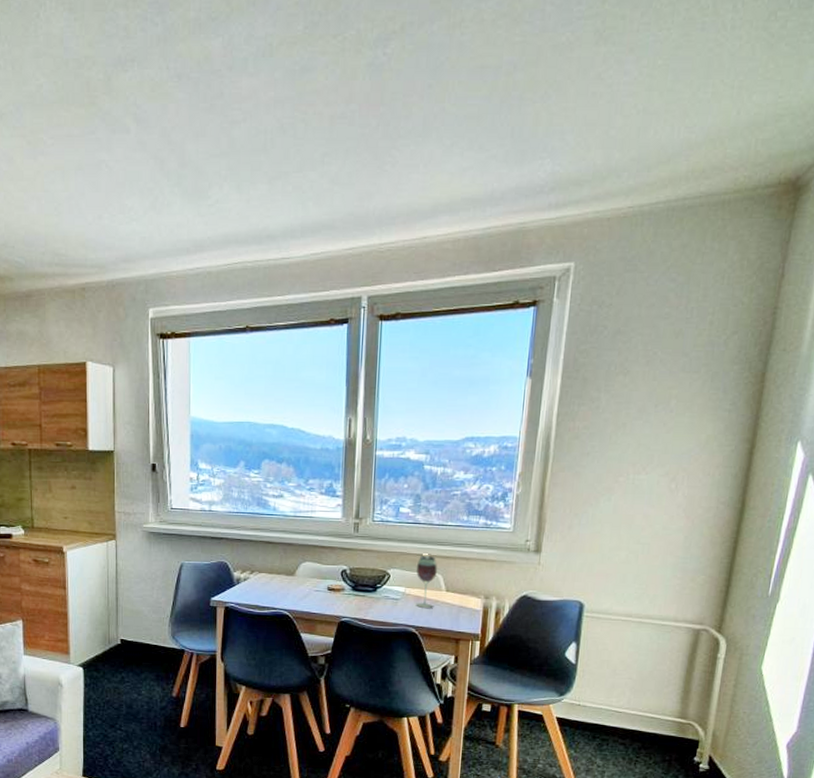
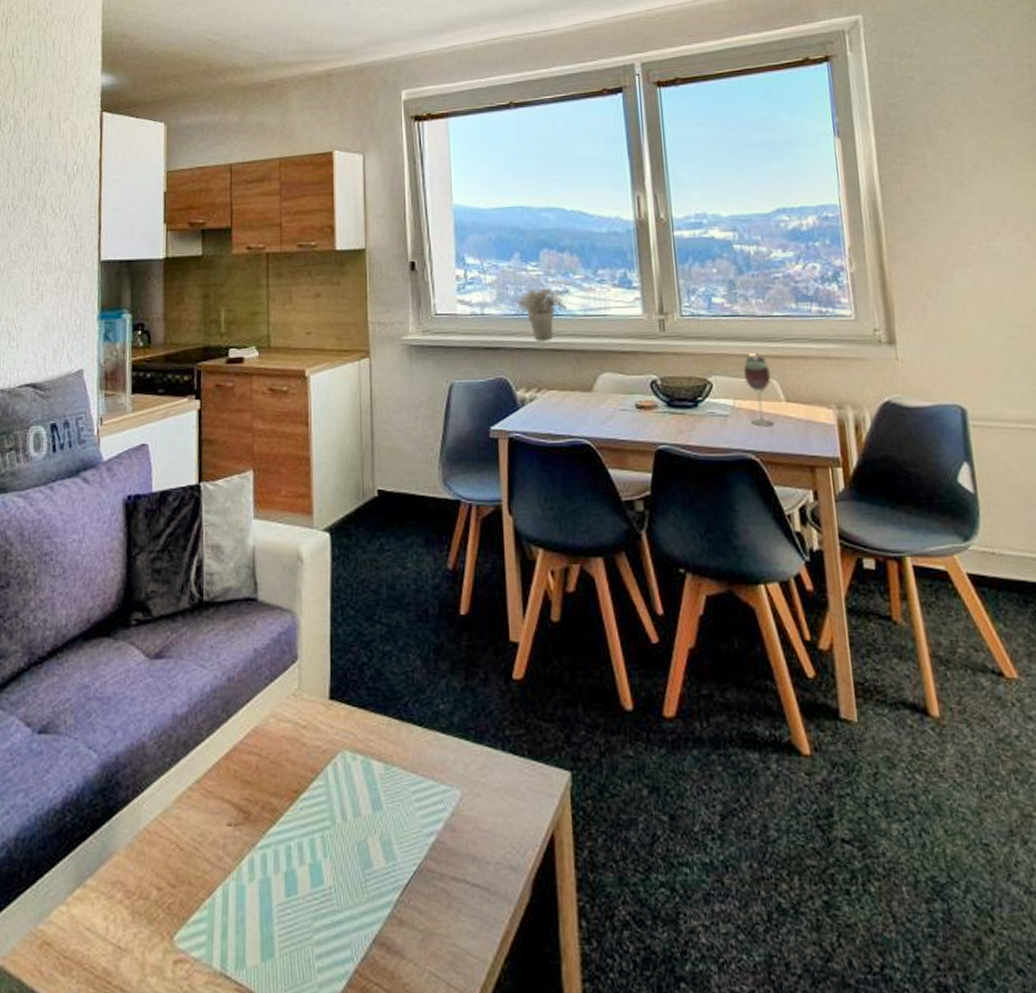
potted plant: none [234,492,282,535] -> present [510,288,568,341]

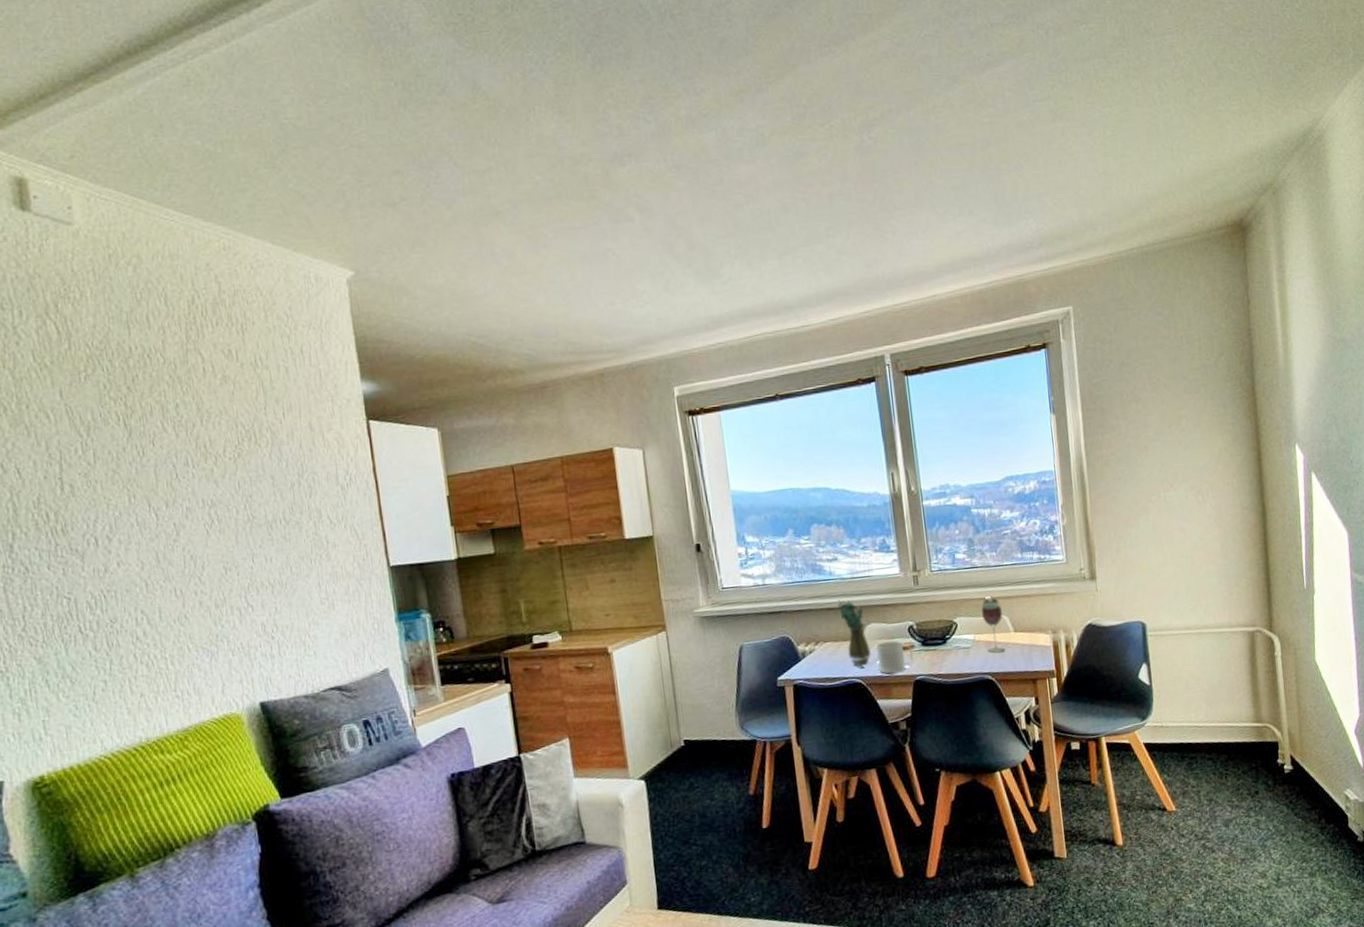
potted plant: present [510,288,568,341] -> none [788,557,837,603]
vase: none [566,340,604,426] -> present [838,600,871,667]
mug: none [609,396,656,438] -> present [876,640,913,674]

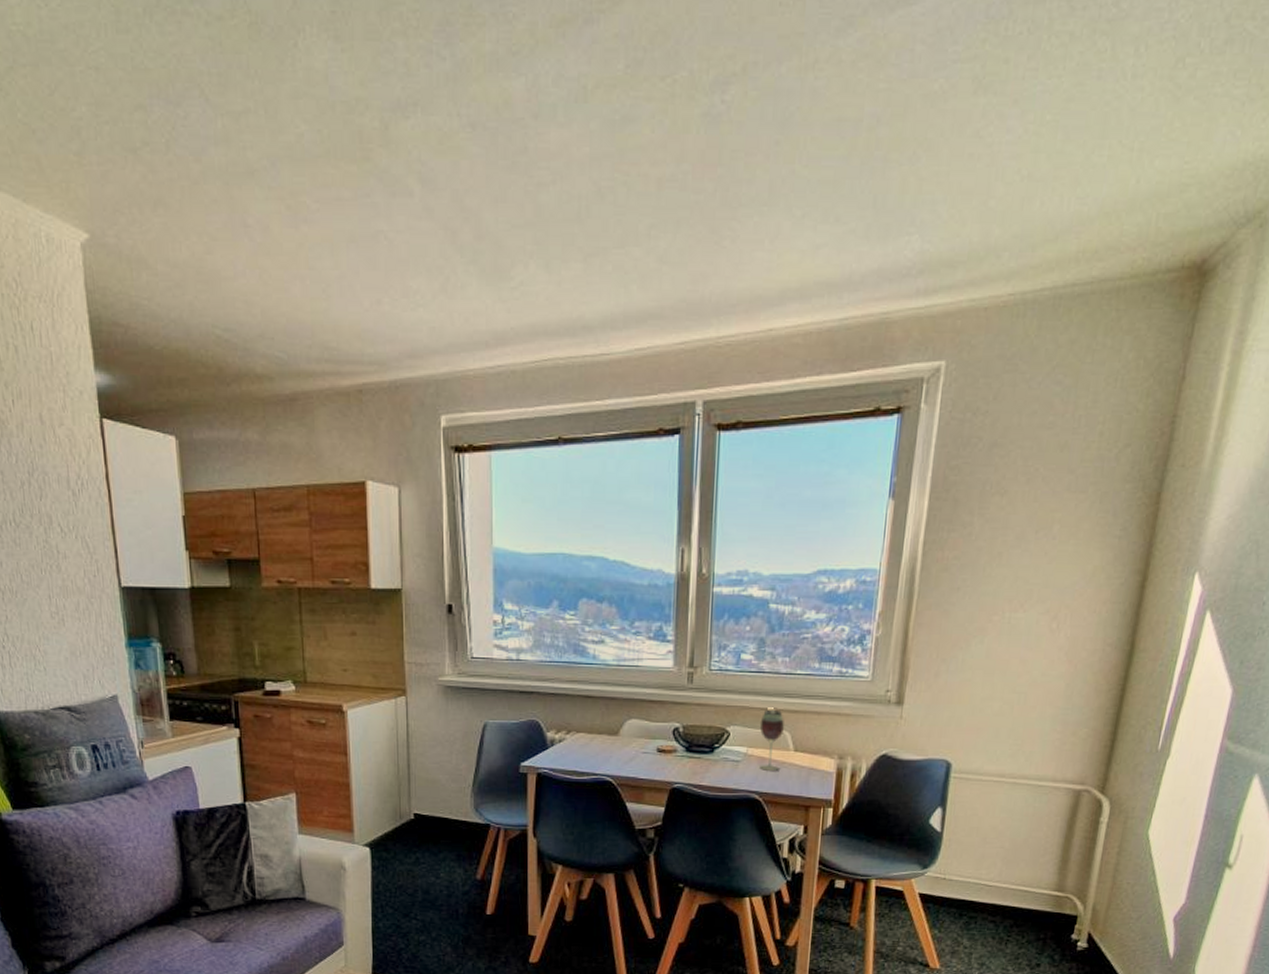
vase: present [838,600,871,667] -> none [597,688,627,766]
mug: present [876,640,913,674] -> none [633,741,674,777]

